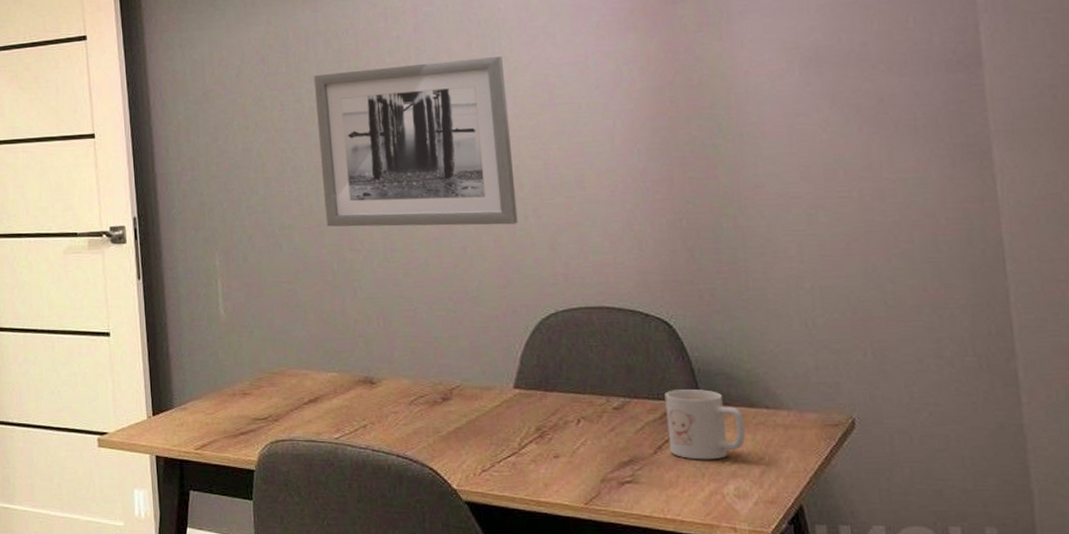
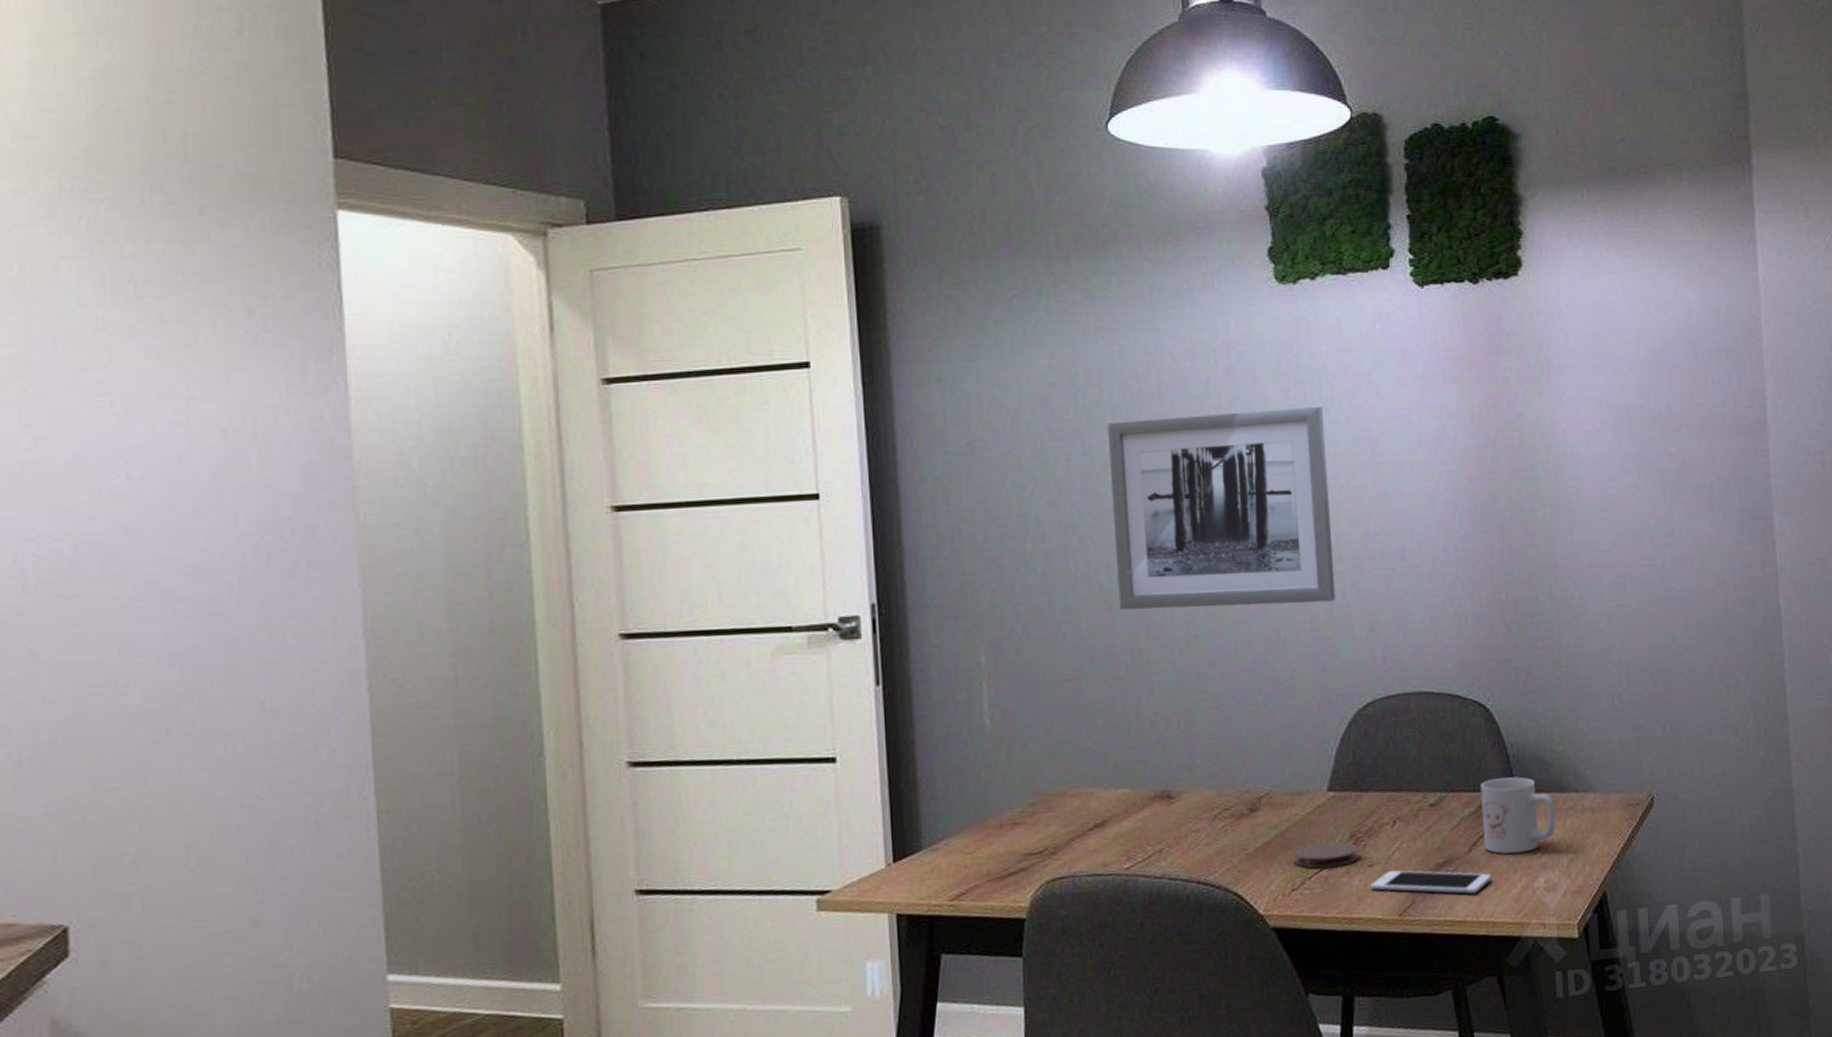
coaster: none [483,432,545,455] -> present [1294,841,1359,869]
cell phone: none [556,464,678,493] -> present [1370,870,1491,894]

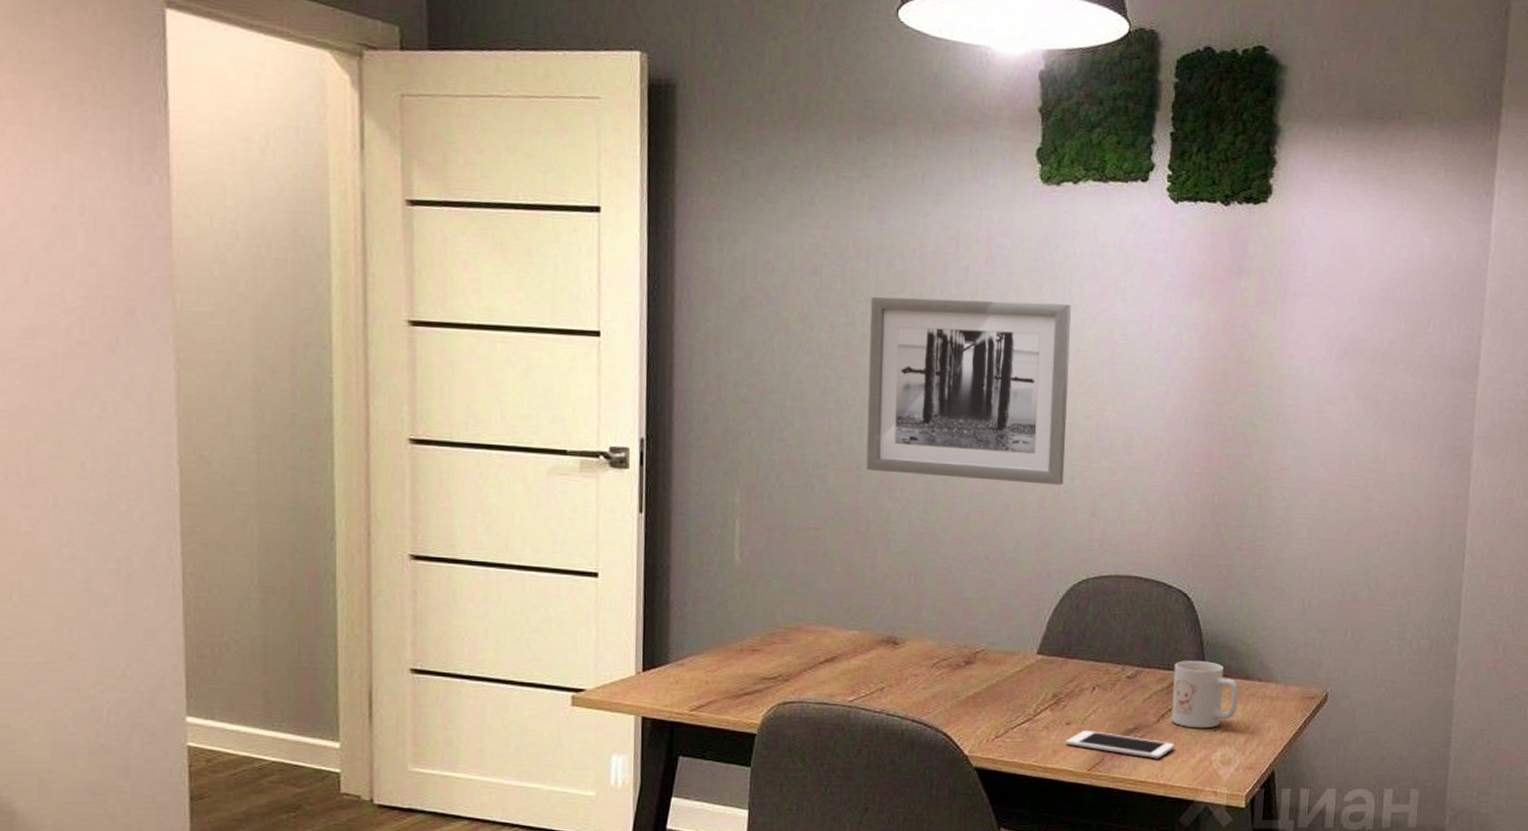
coaster: present [1294,841,1359,869] -> none [1001,698,1059,721]

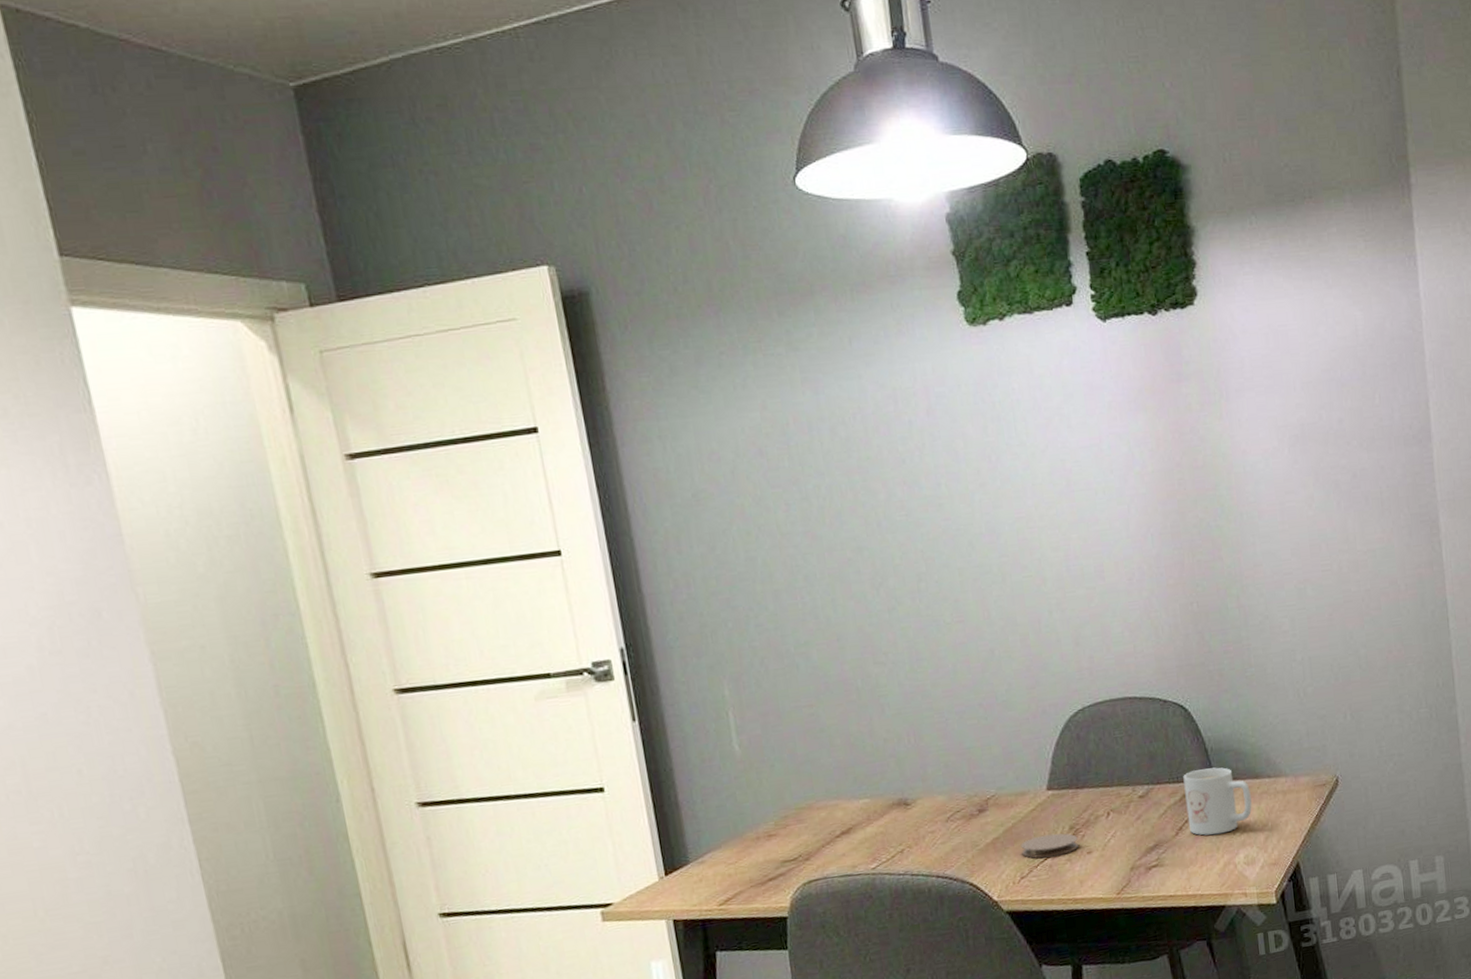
wall art: present [866,296,1071,485] -> none [820,440,1043,640]
coaster: none [1001,698,1059,721] -> present [1021,833,1079,859]
cell phone: present [1066,731,1174,759] -> none [1090,853,1197,874]

